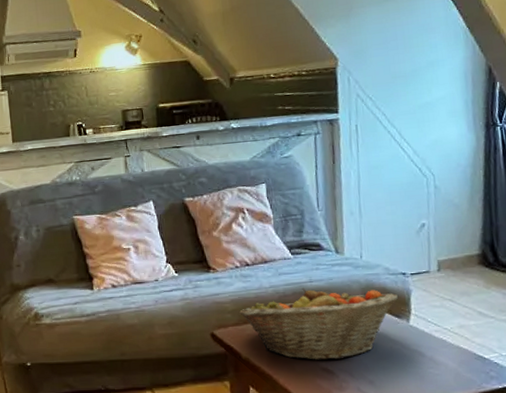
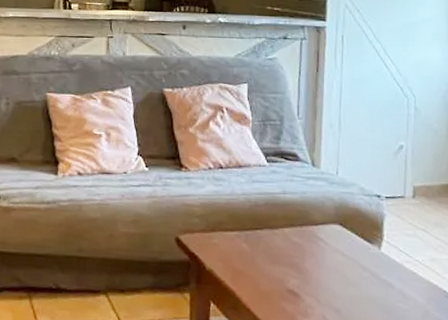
fruit basket: present [239,288,398,360] -> none [208,199,371,282]

